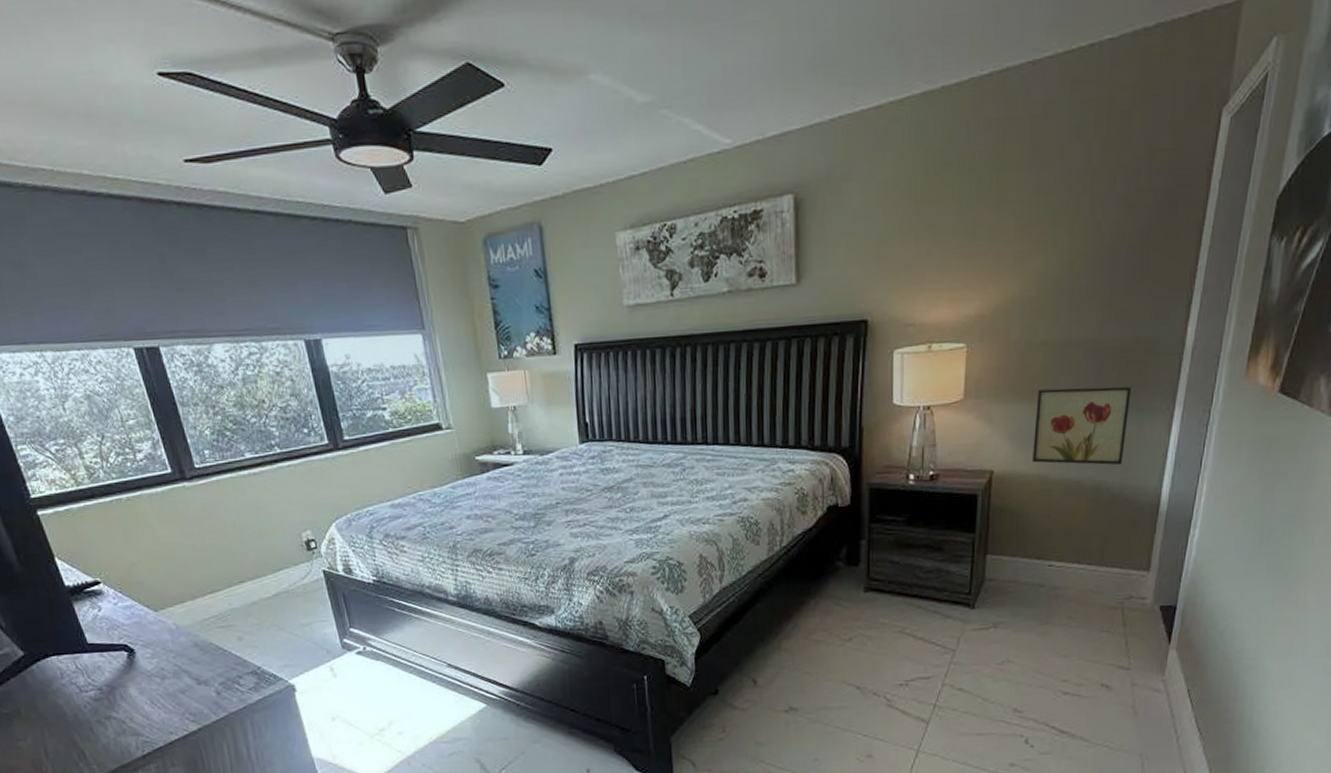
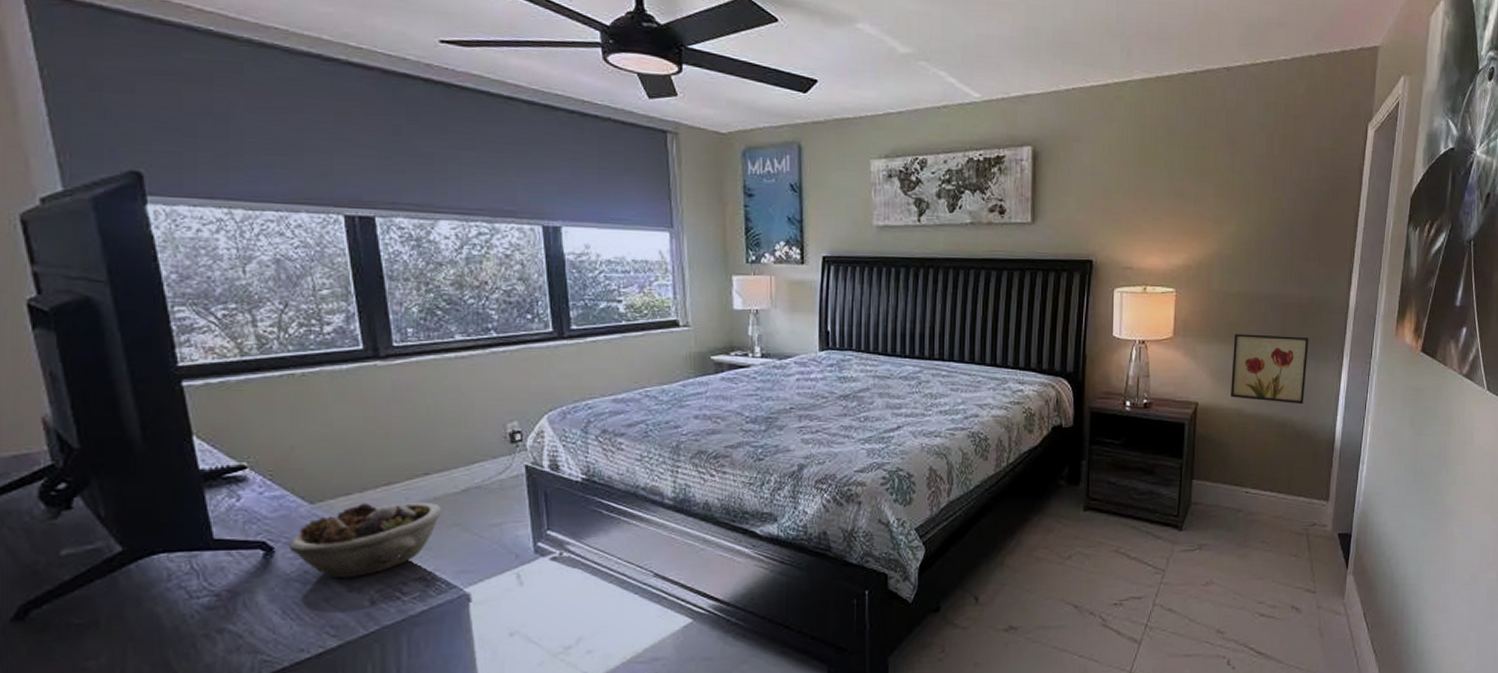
succulent planter: none [144,606,260,673] -> present [288,501,442,578]

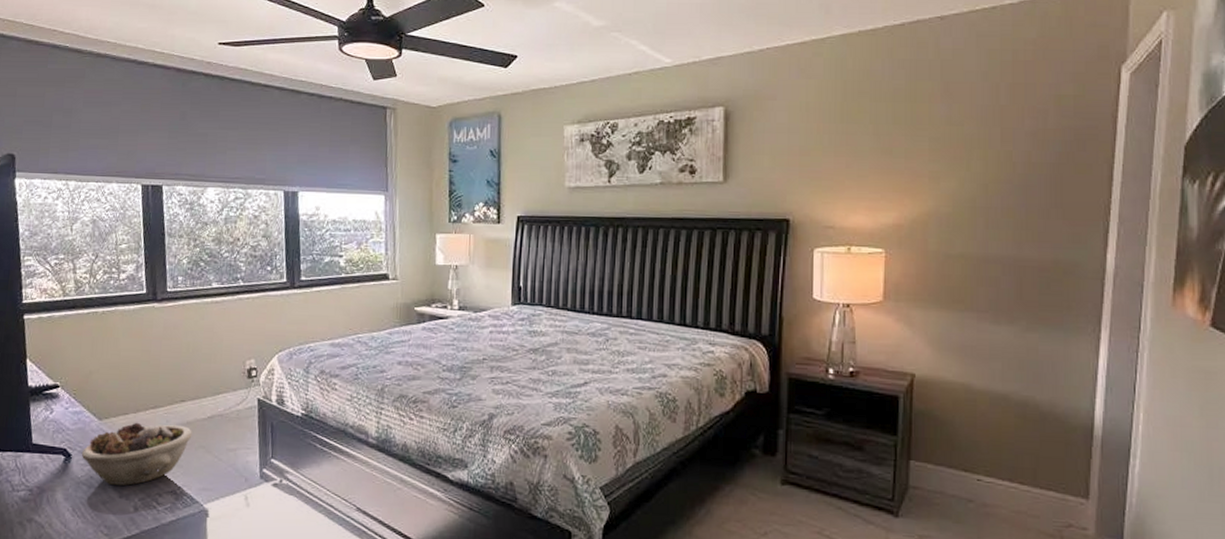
wall art: present [1231,334,1309,405] -> none [955,299,1054,383]

